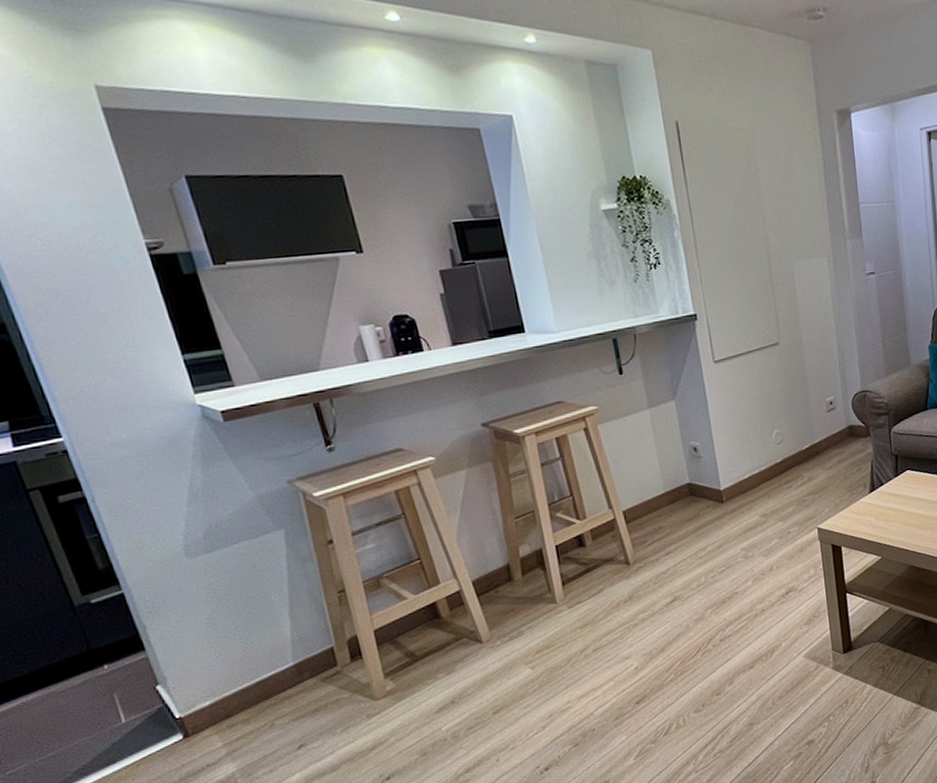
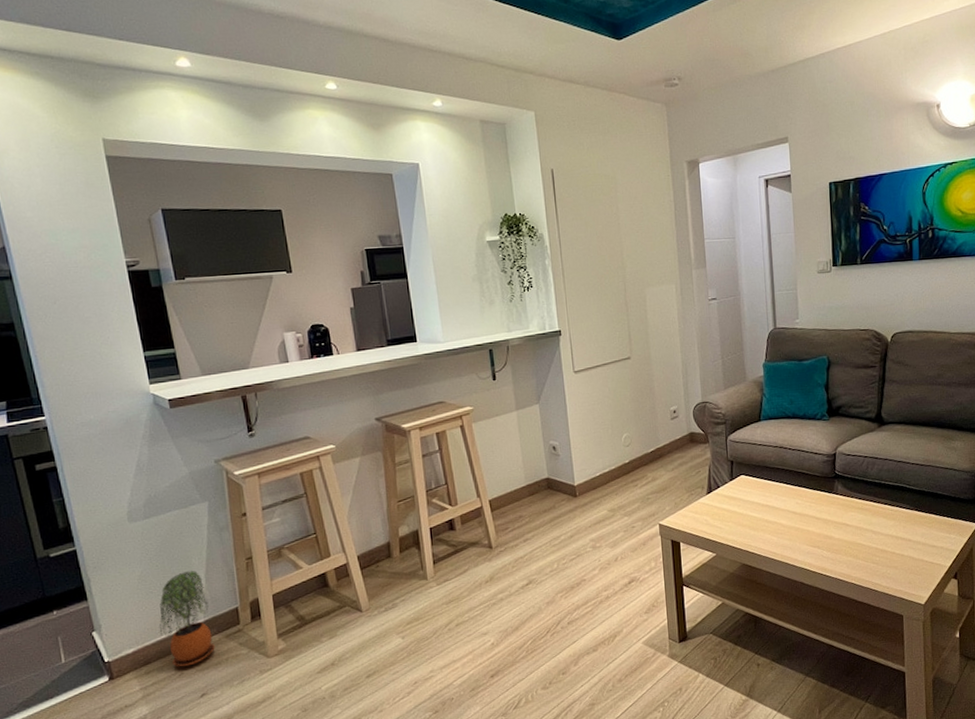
potted plant: none [236,609,310,718] -> present [159,571,215,667]

